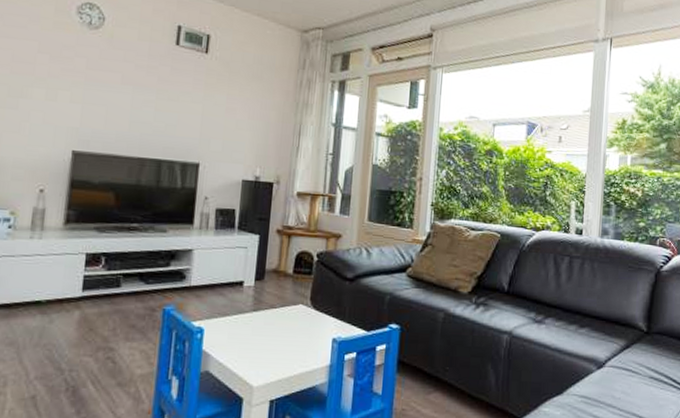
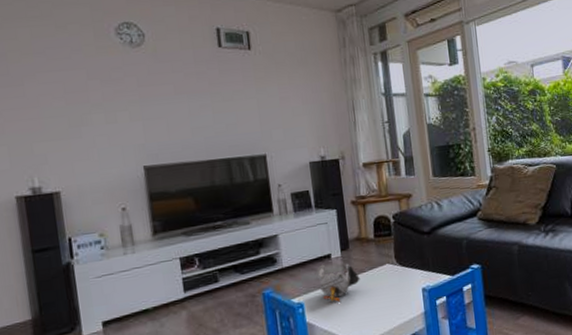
corkscrew: none [222,291,269,336] -> present [314,263,360,303]

